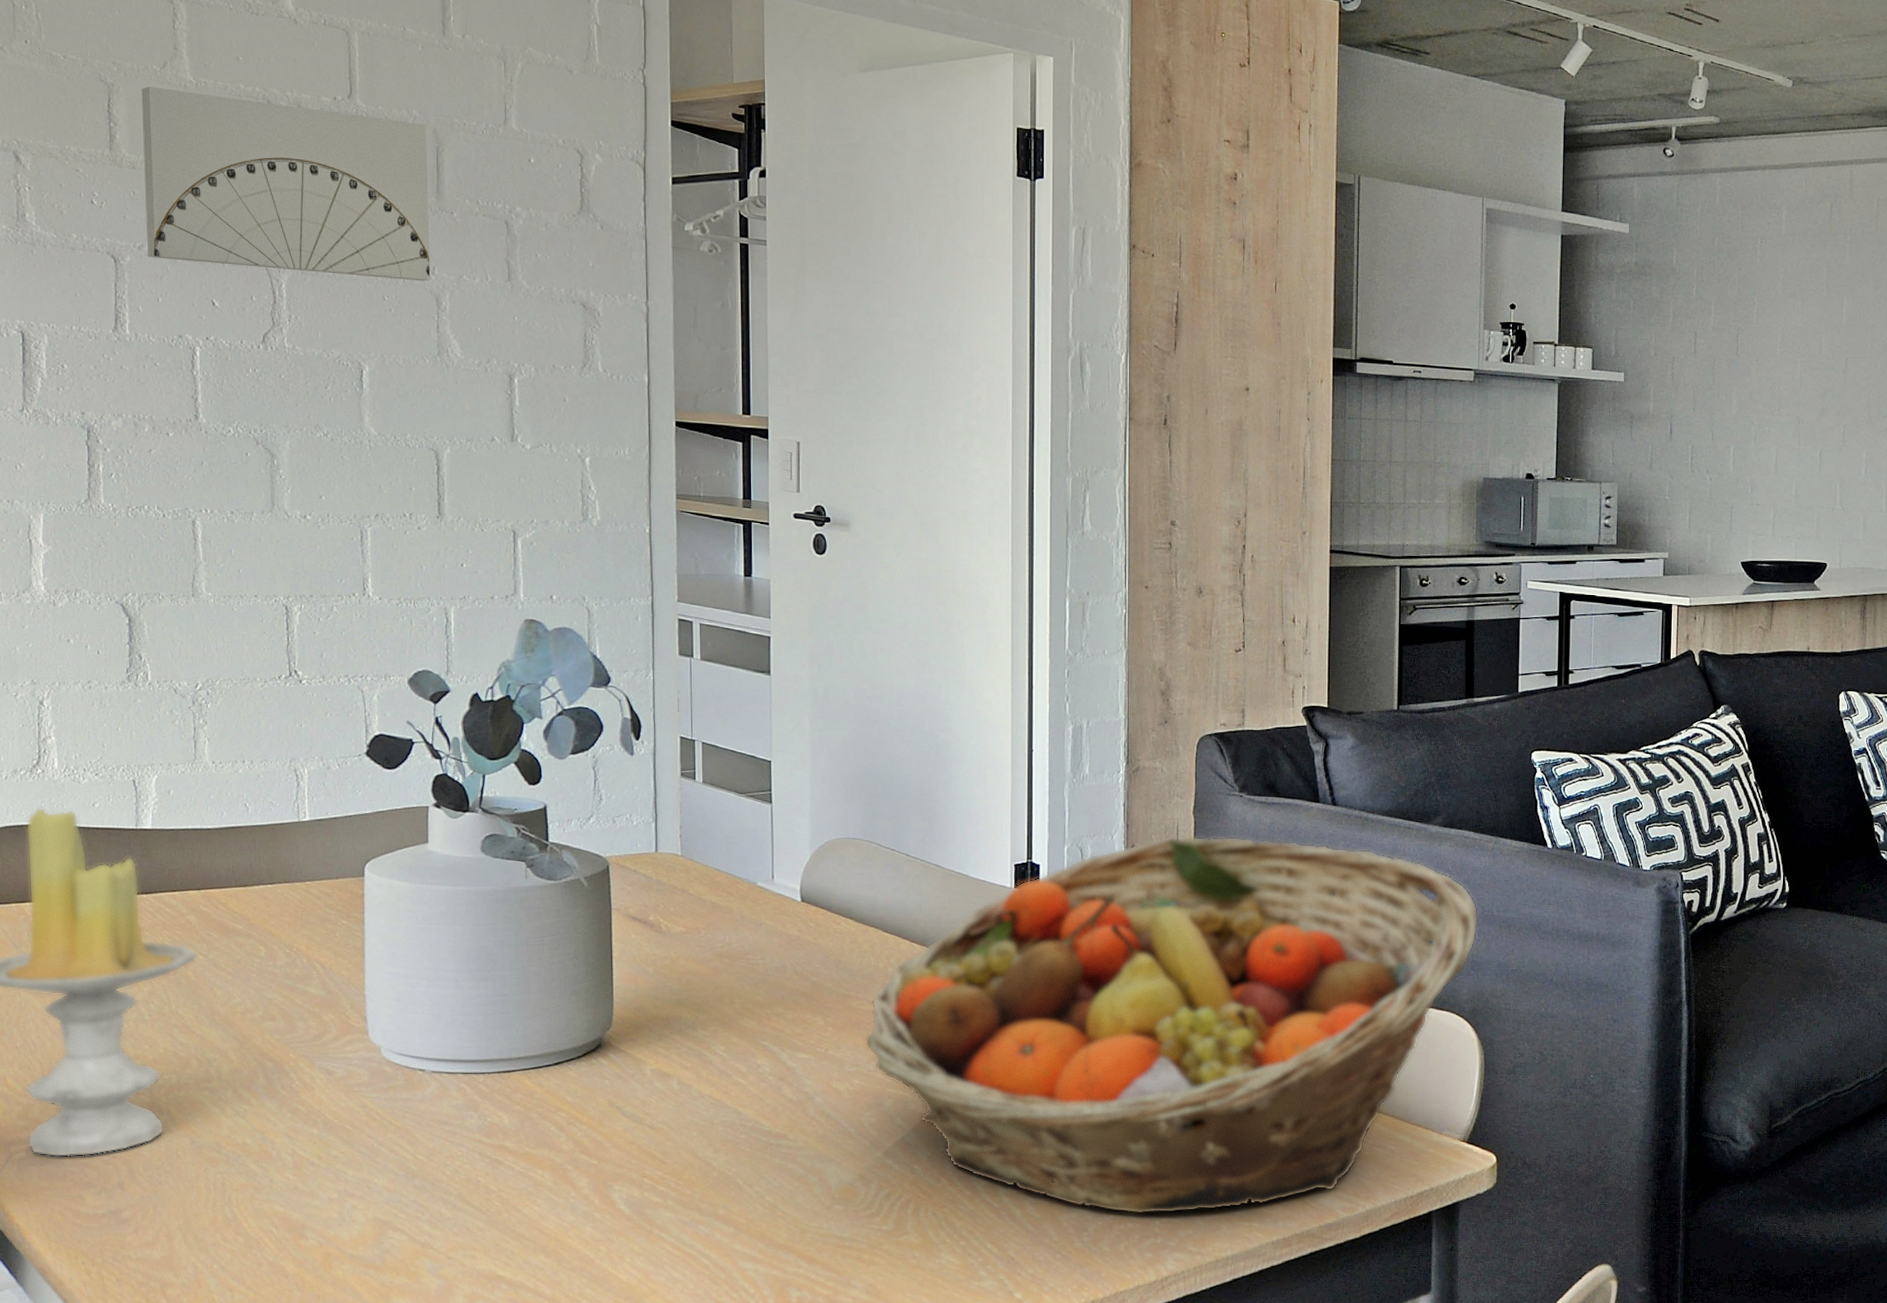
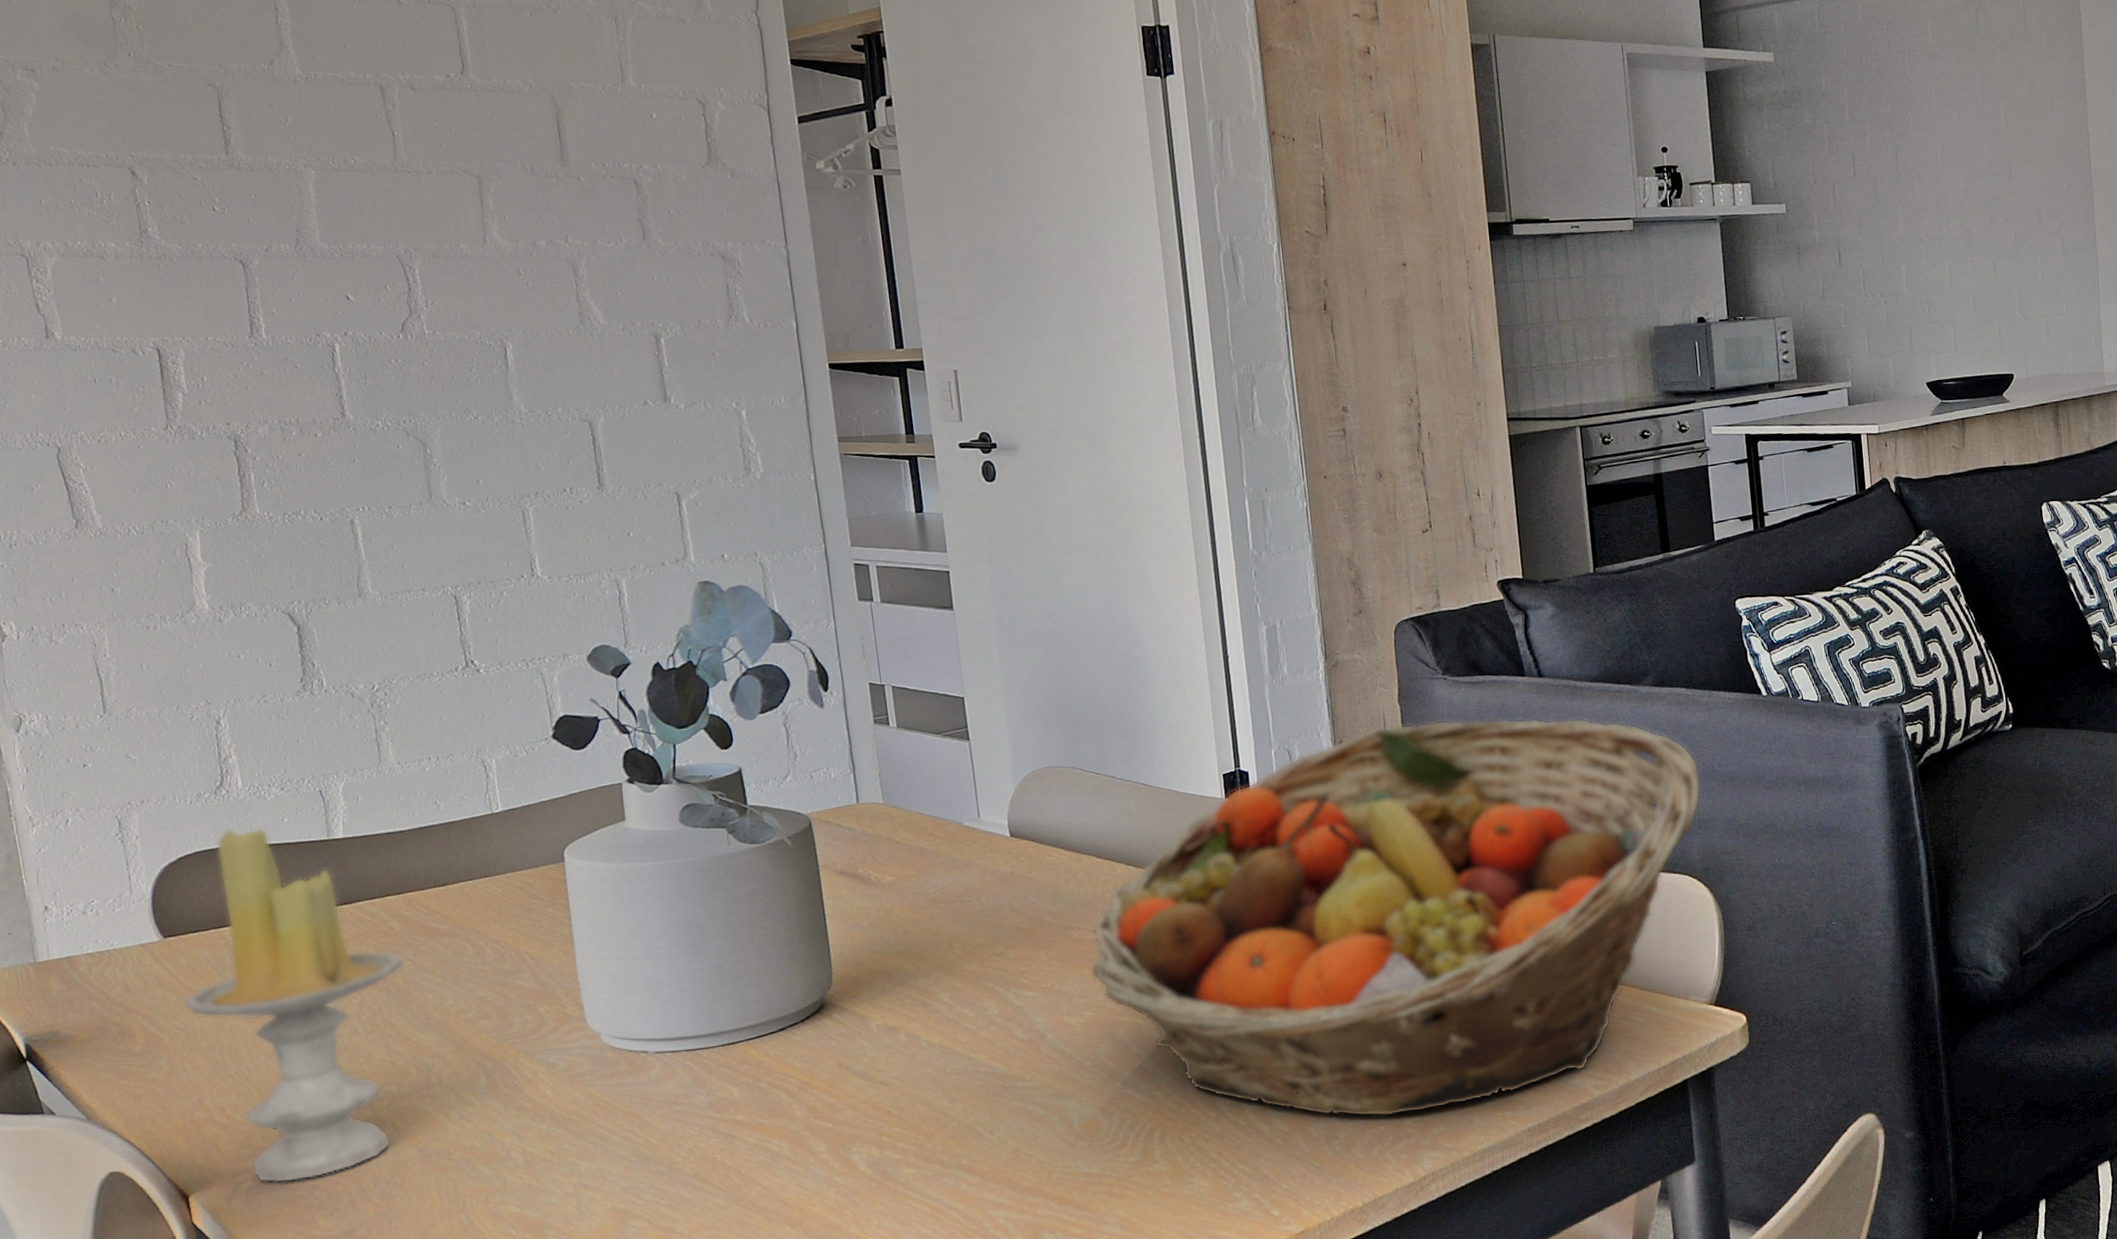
wall art: present [141,86,431,282] -> none [251,85,565,259]

